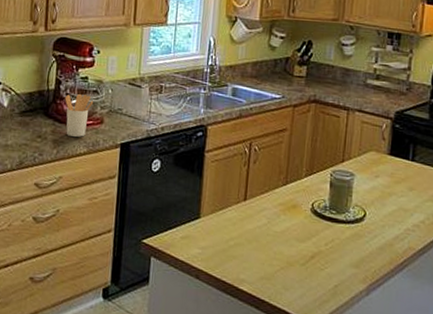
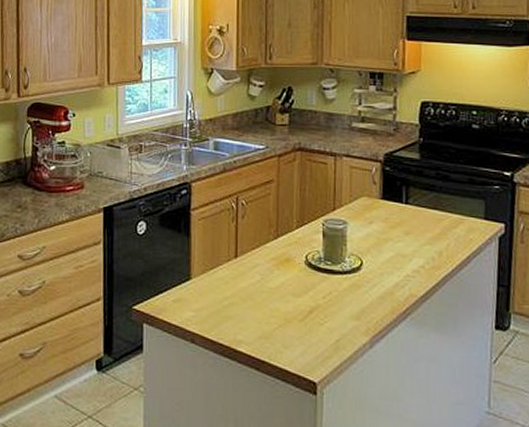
utensil holder: present [65,94,94,137] -> none [43,160,73,204]

